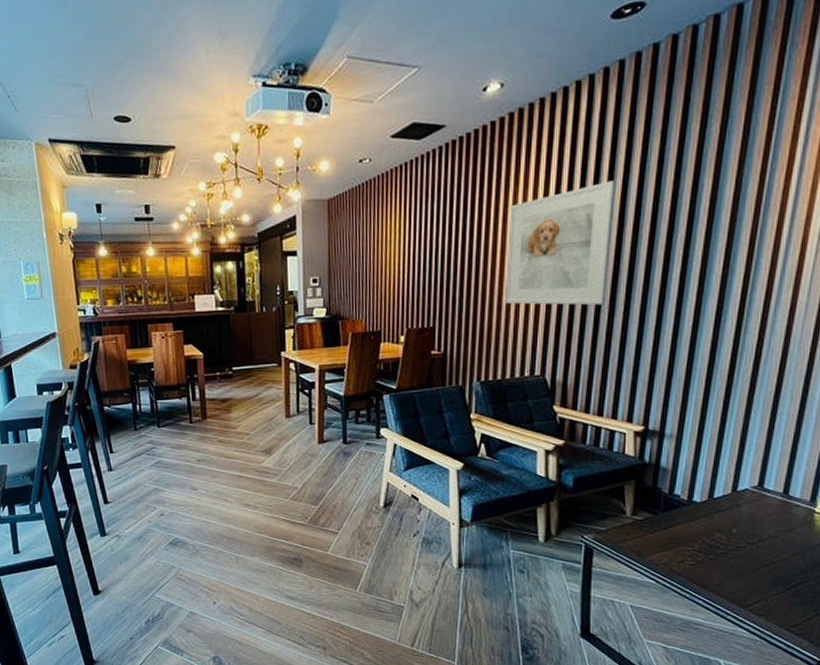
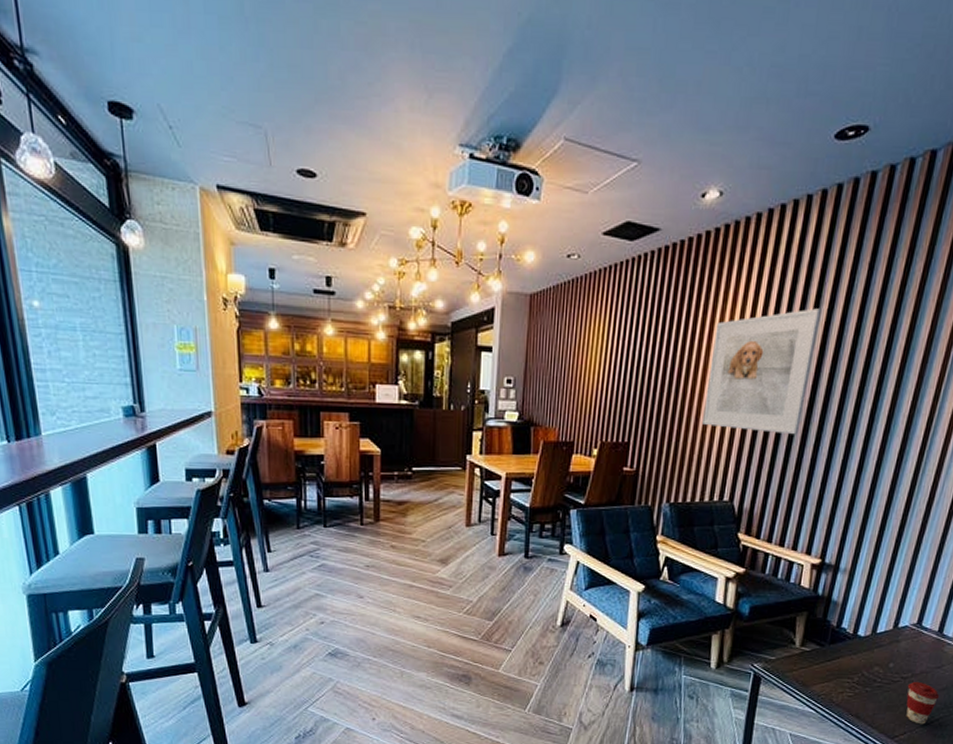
coffee cup: none [755,546,794,592] -> present [906,681,940,725]

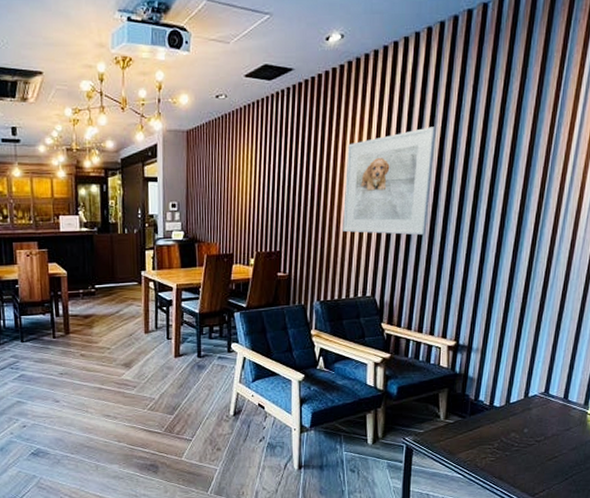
coffee cup: present [906,681,940,725] -> none [541,443,571,482]

